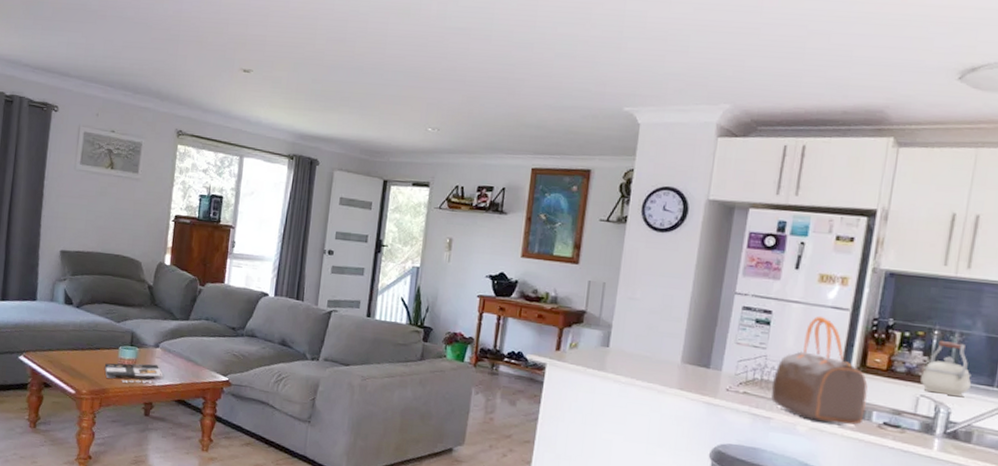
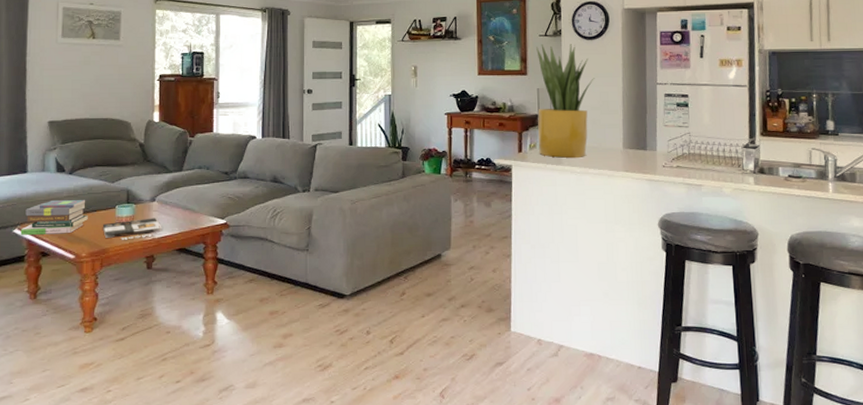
books: none [25,332,91,368] -> present [20,200,88,235]
planter: none [580,231,660,366] -> present [536,44,595,158]
handbag: present [771,315,868,425] -> none [698,94,773,182]
kettle: present [919,340,972,397] -> none [809,101,847,146]

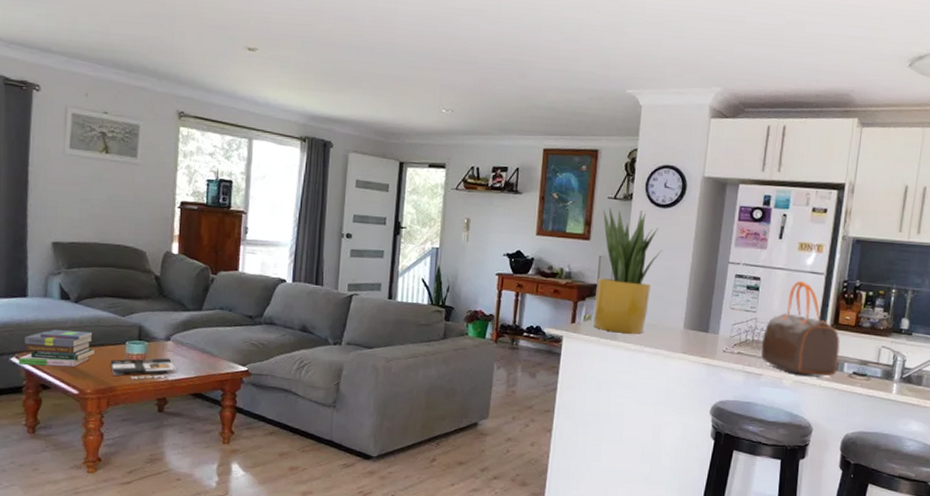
handbag: none [698,94,773,182] -> present [761,280,840,377]

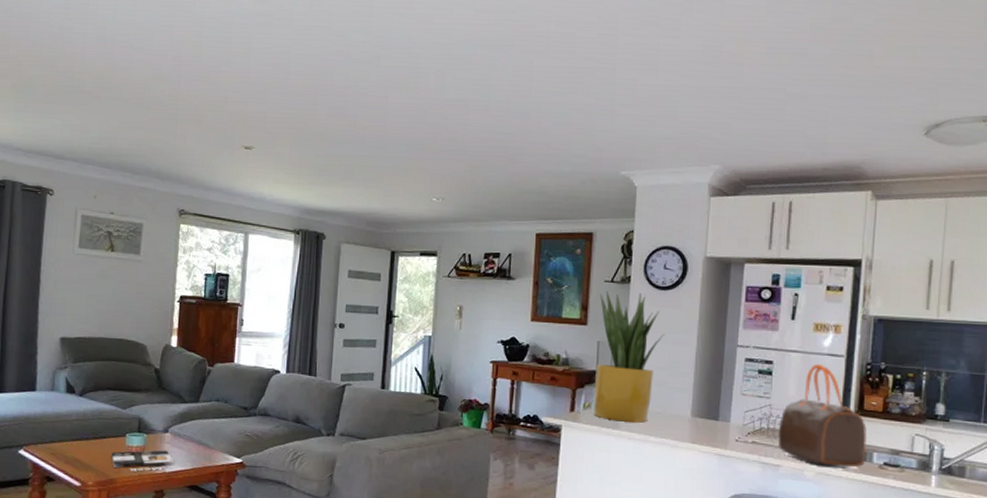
books: present [18,330,95,367] -> none [25,423,97,460]

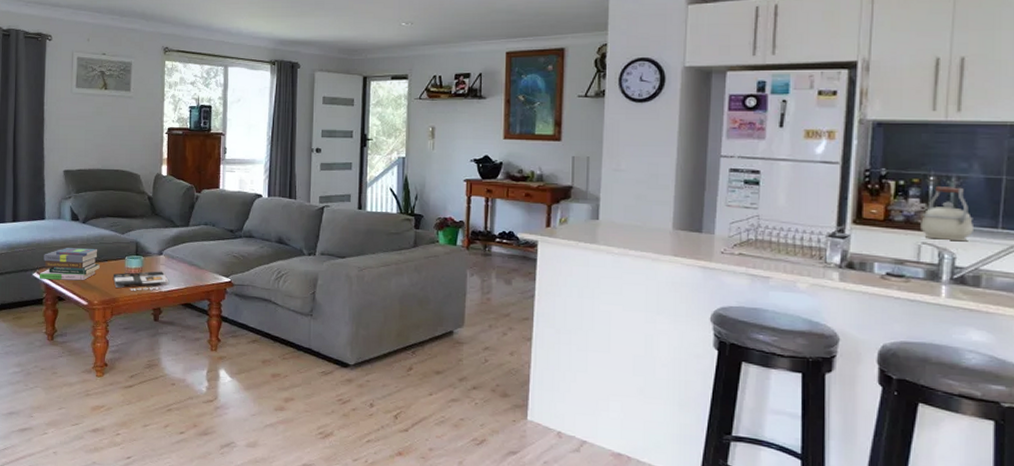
books: none [25,423,97,460] -> present [39,248,100,281]
planter: present [594,291,665,423] -> none [570,106,643,237]
handbag: present [778,363,868,468] -> none [767,171,867,279]
kettle: none [913,380,960,434] -> present [919,185,973,242]

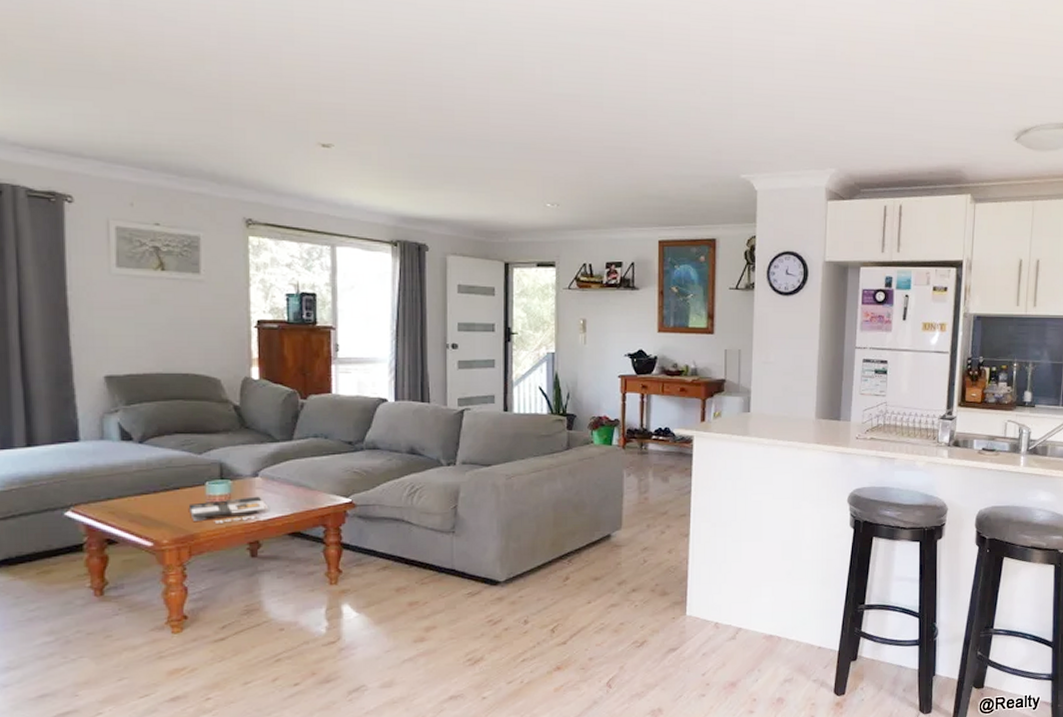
books: present [39,248,100,281] -> none [75,475,168,519]
kettle: present [919,185,973,242] -> none [1006,370,1043,418]

